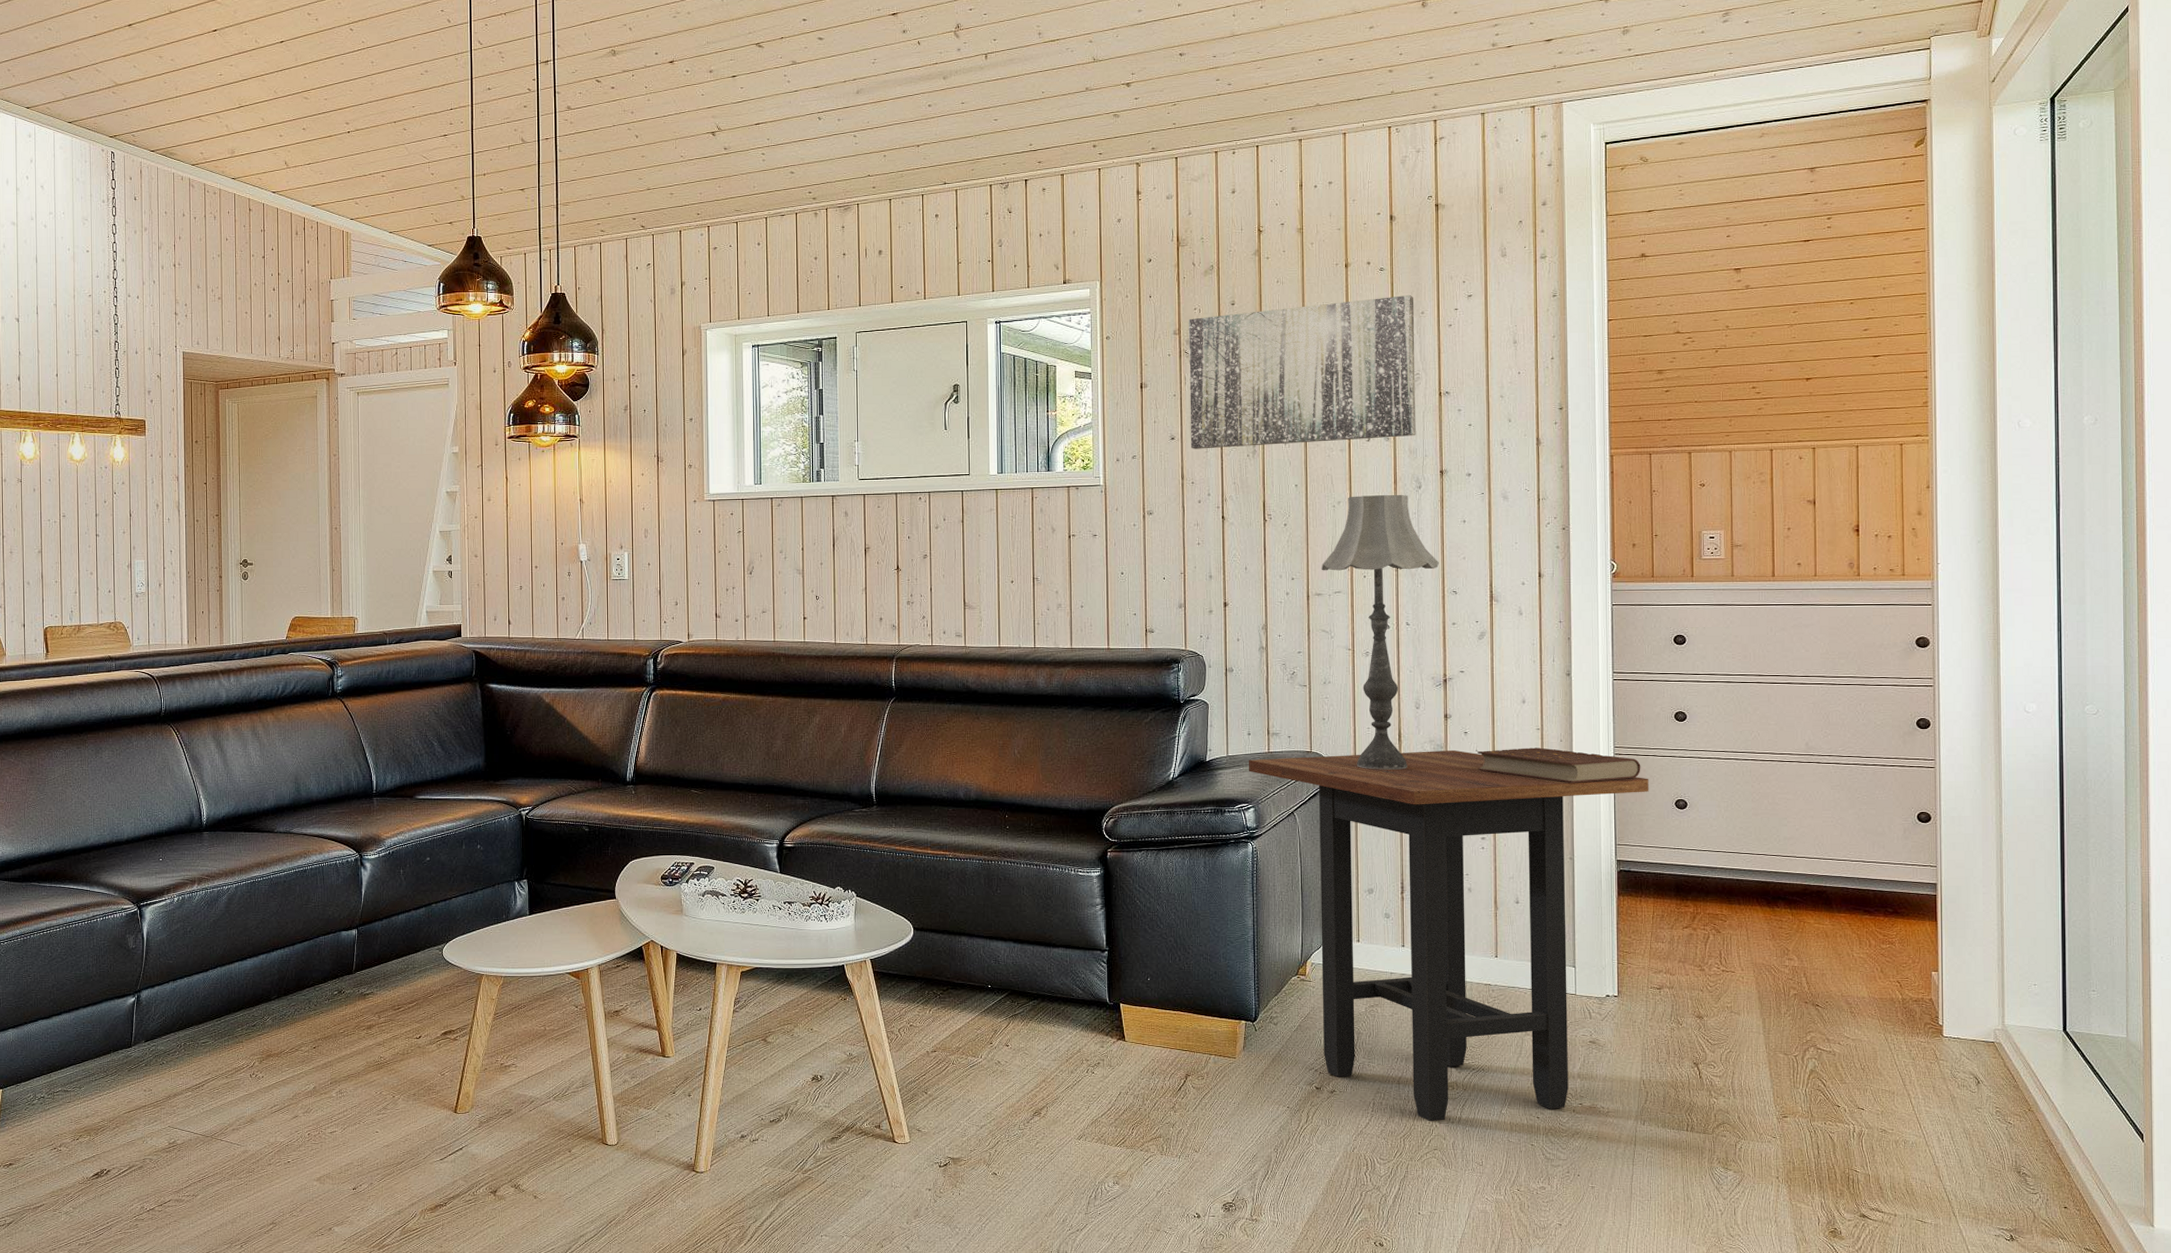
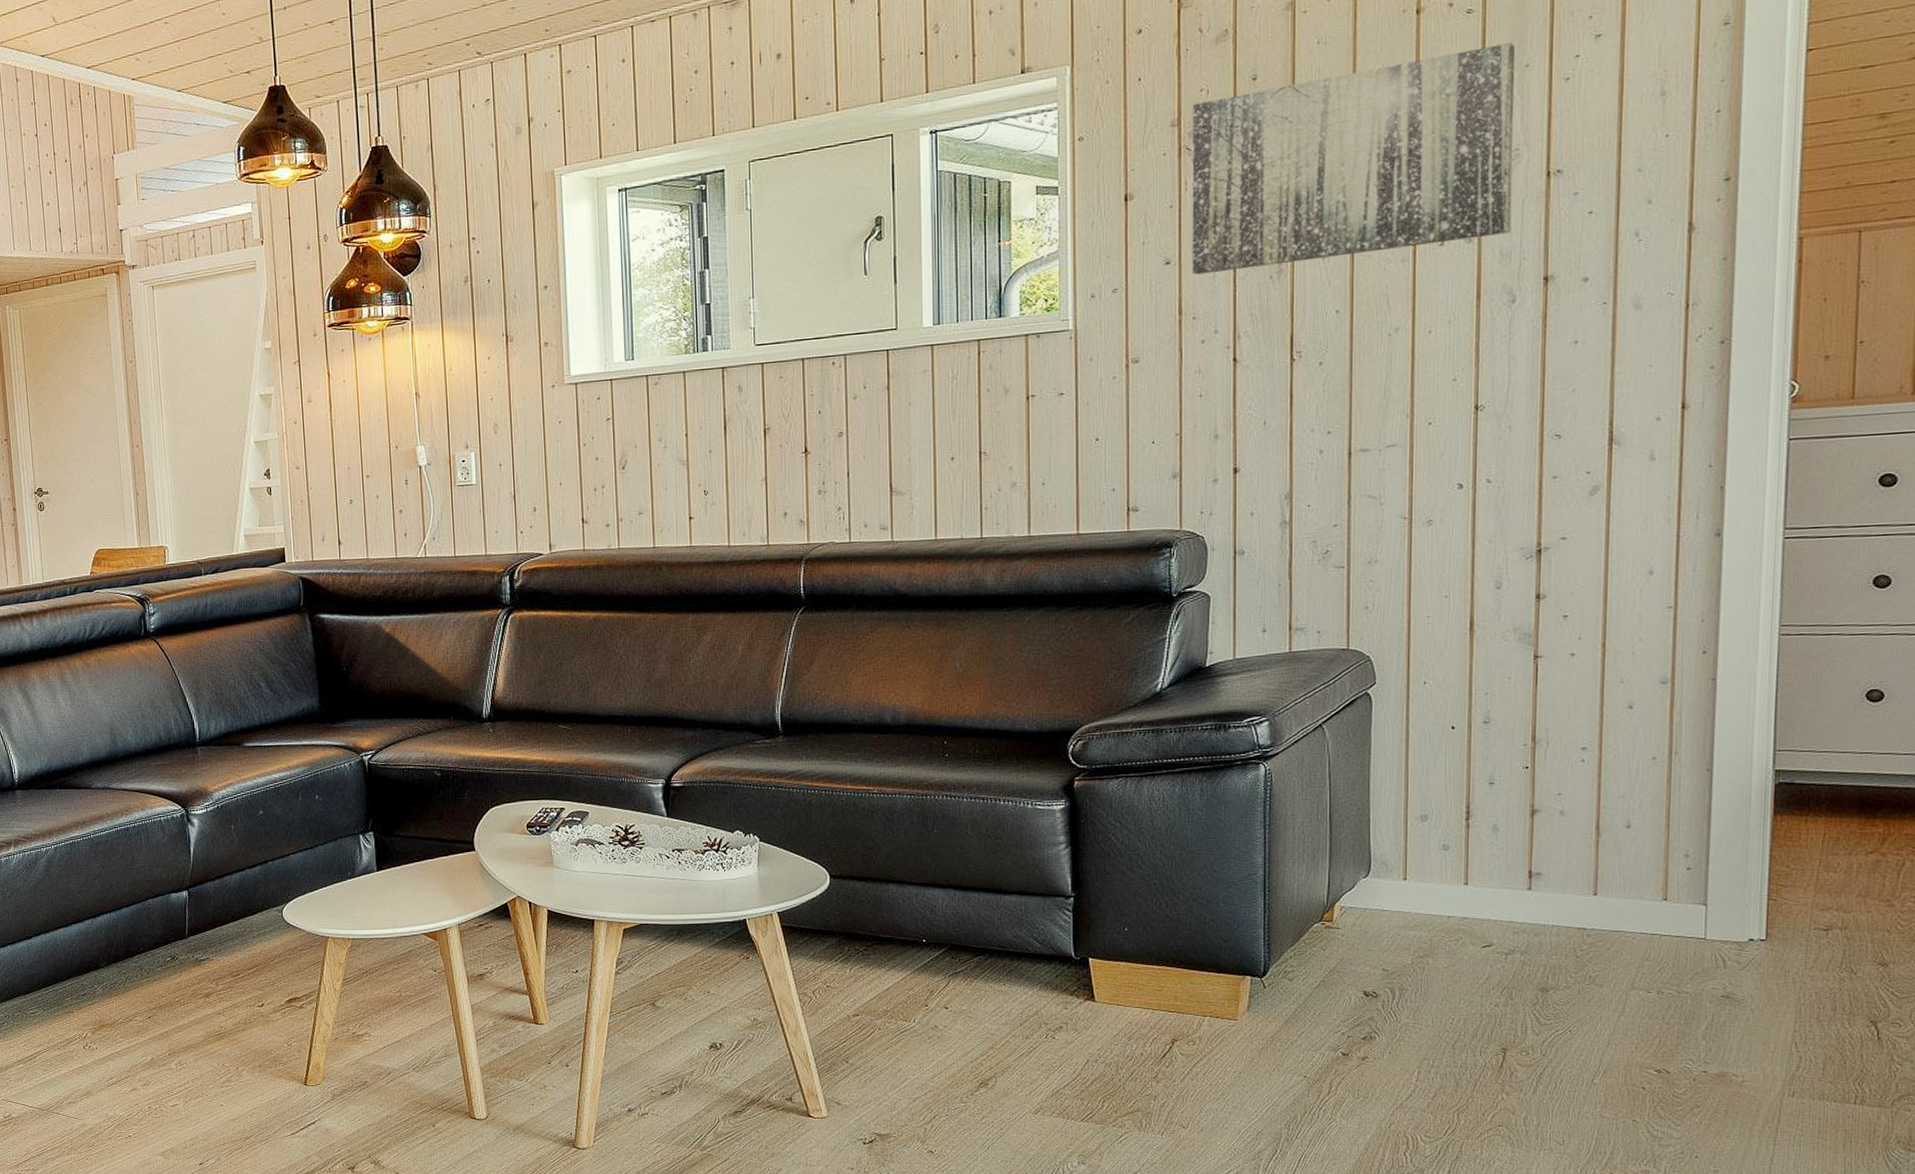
side table: present [1248,749,1649,1122] -> none [1262,638,1829,1094]
table lamp: present [1321,494,1440,770] -> none [1368,312,1538,668]
book: present [1477,747,1641,783] -> none [1580,630,1819,675]

